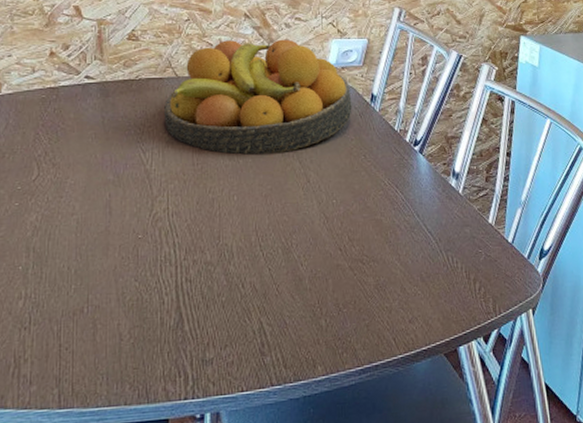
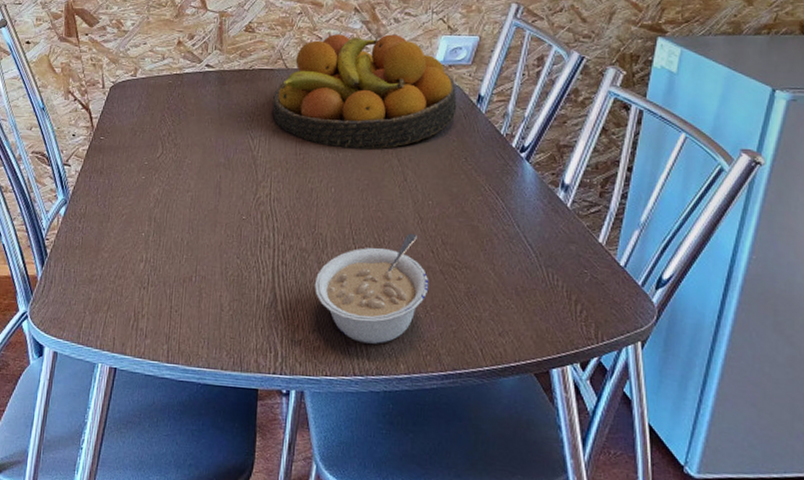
legume: none [223,234,340,351] -> present [314,234,429,344]

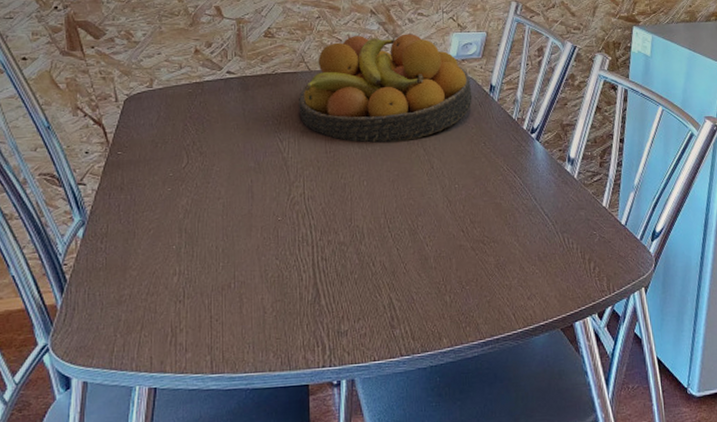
legume: present [314,234,429,344] -> none [355,217,463,324]

